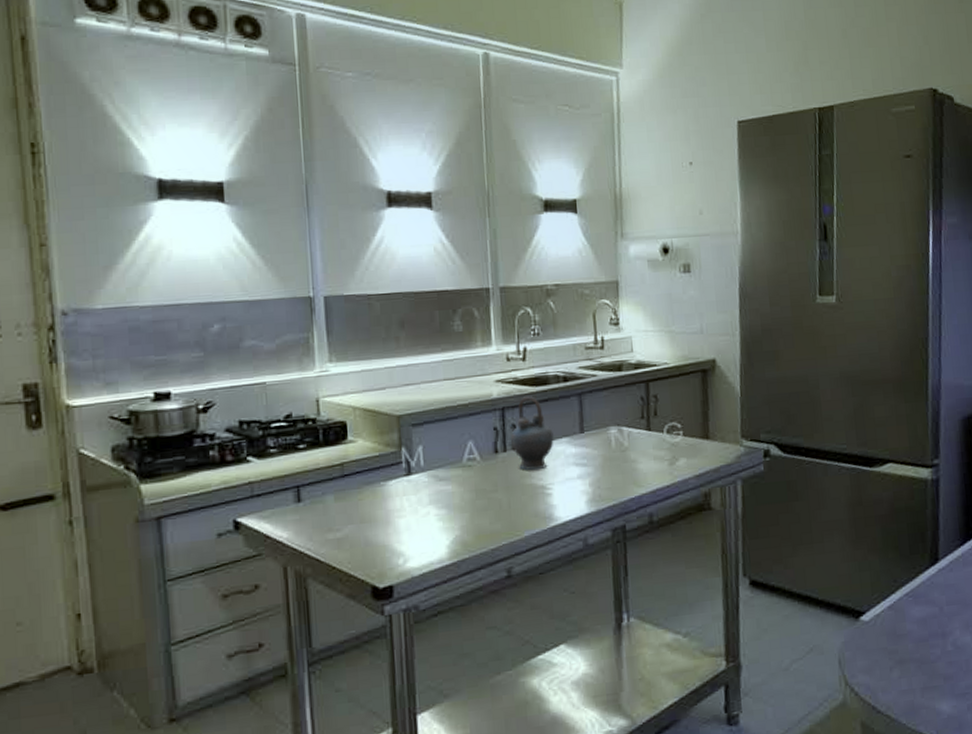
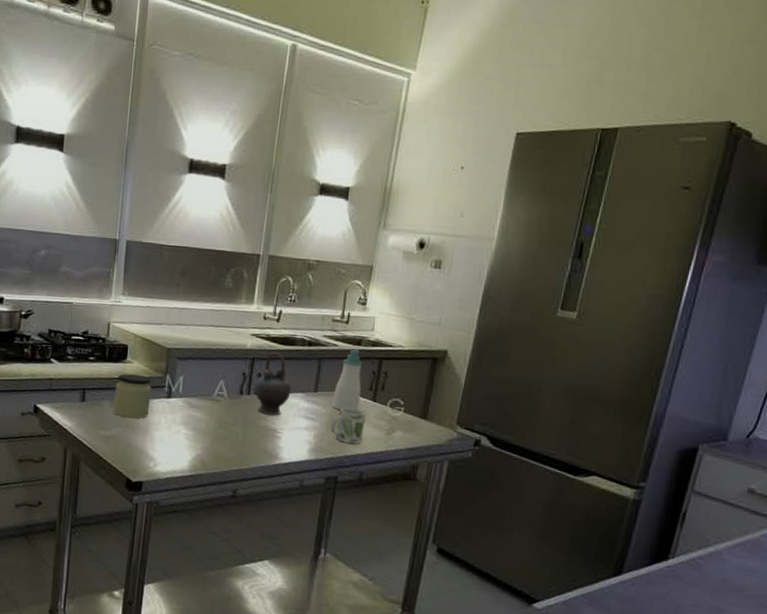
jar: none [338,454,387,511] -> present [113,374,152,419]
soap bottle: none [602,375,634,448] -> present [332,349,363,410]
mug: none [606,443,644,485] -> present [331,408,366,444]

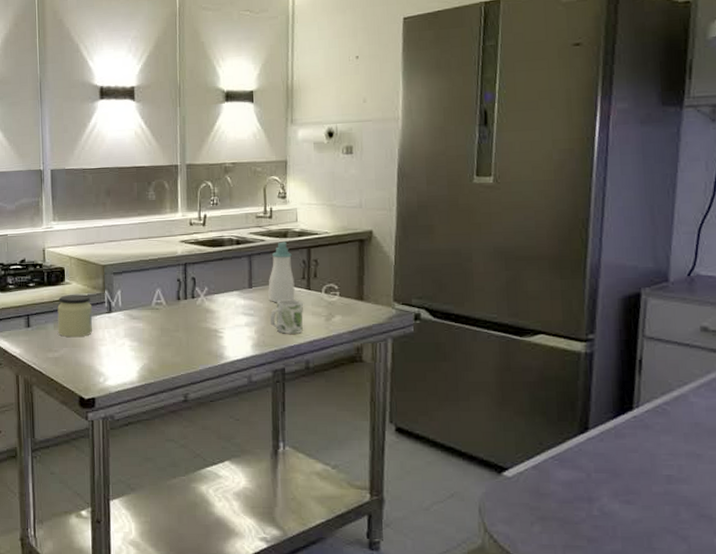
teapot: present [255,352,292,416] -> none [190,255,227,317]

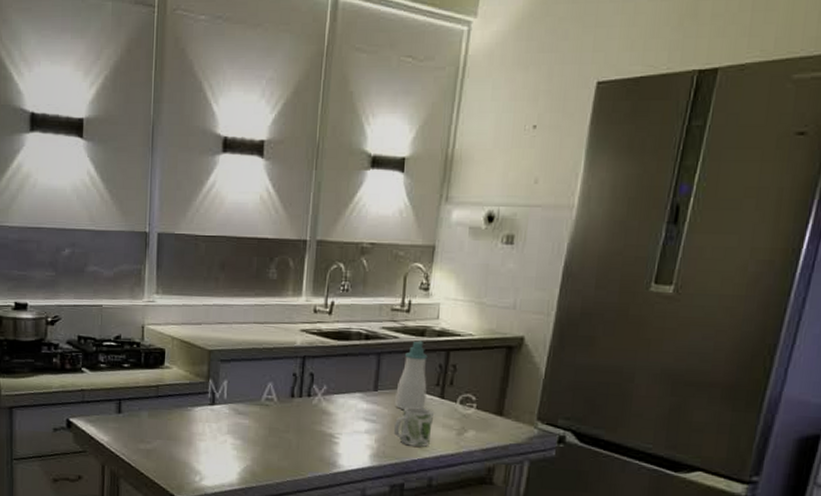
jar: present [57,295,92,338] -> none [153,380,194,430]

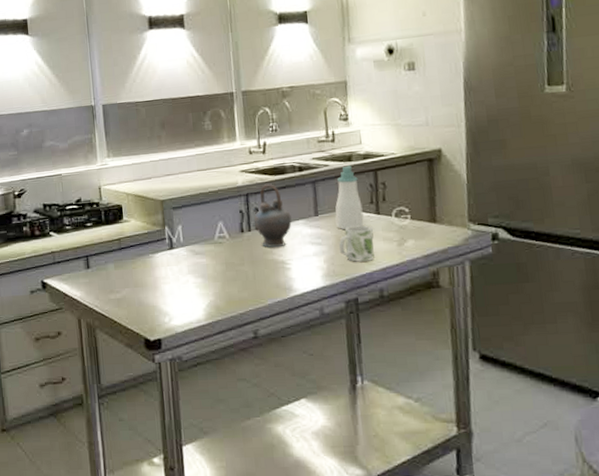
teapot: none [307,348,348,419] -> present [252,184,292,248]

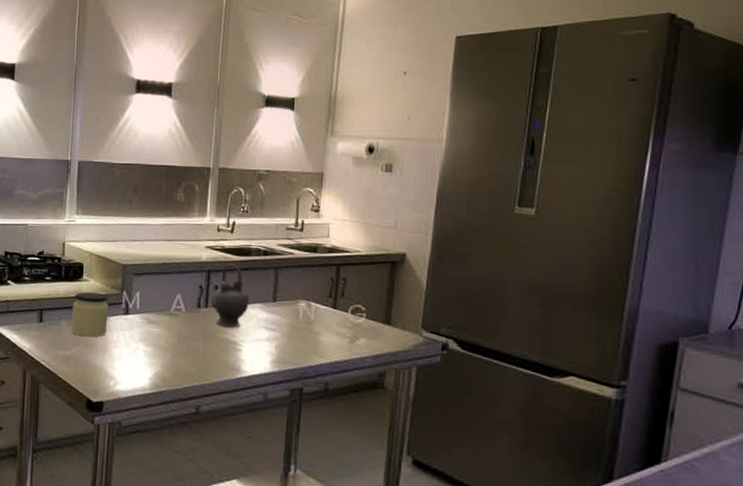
jar: none [117,232,154,277] -> present [71,292,109,338]
soap bottle: present [335,165,364,229] -> none [292,256,321,319]
mug: present [339,225,374,262] -> none [292,316,327,354]

